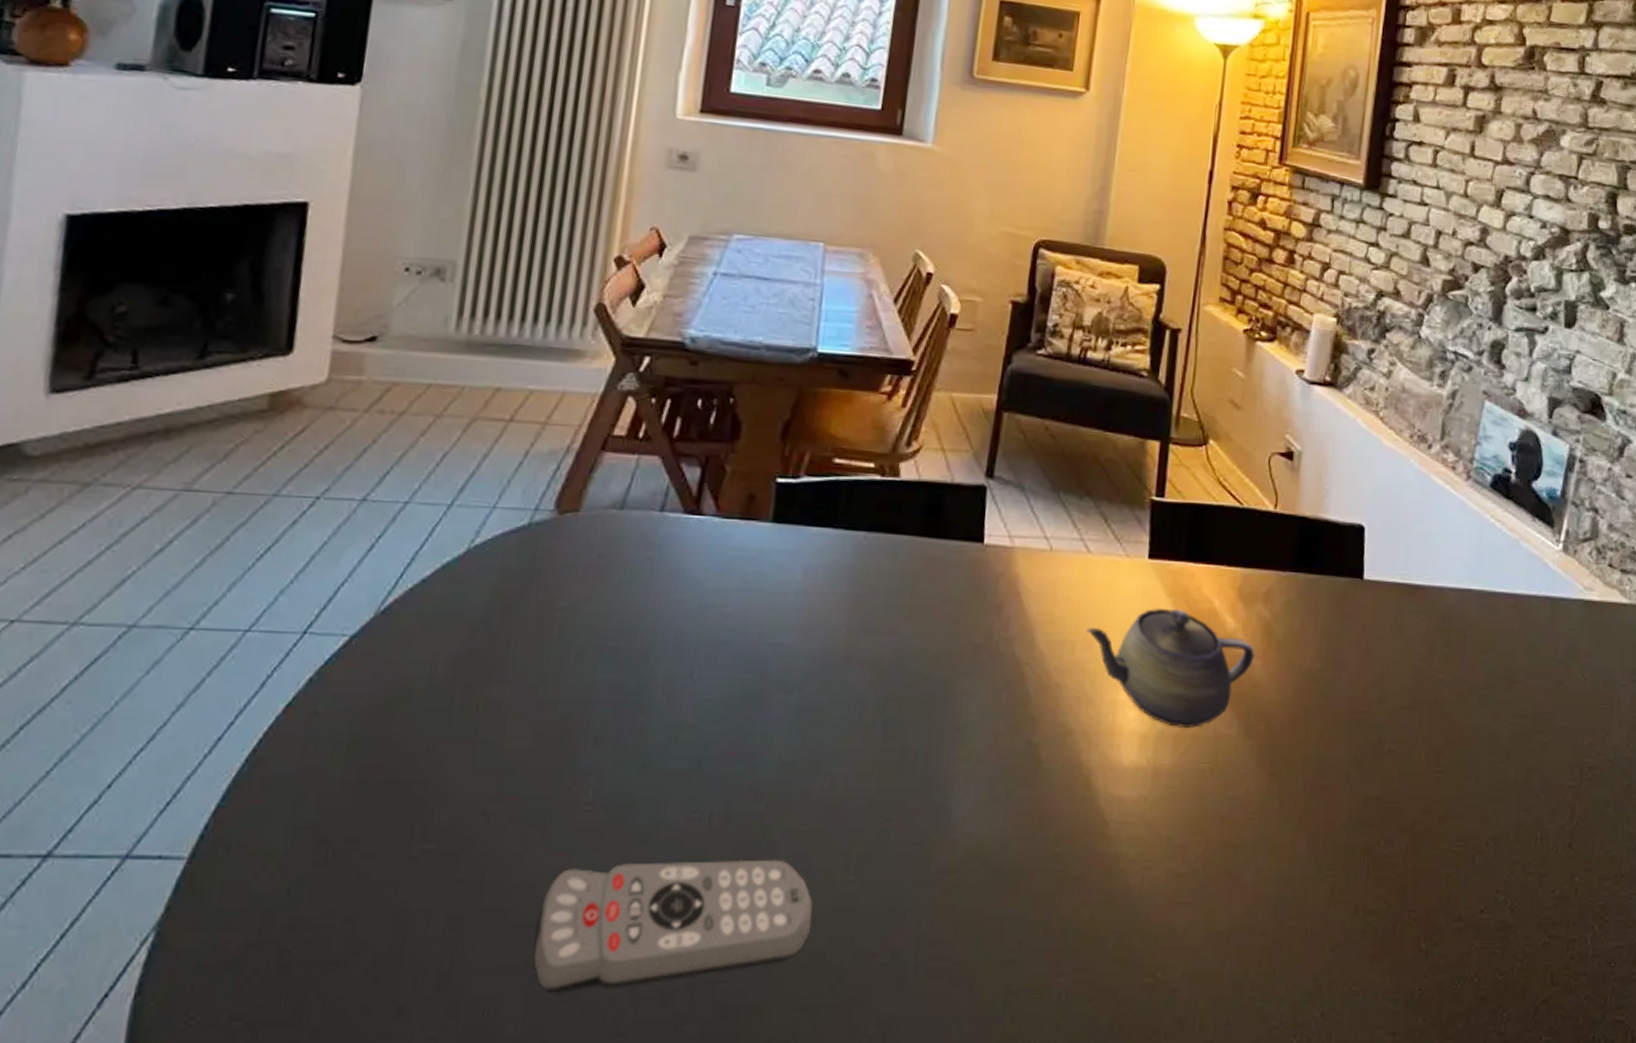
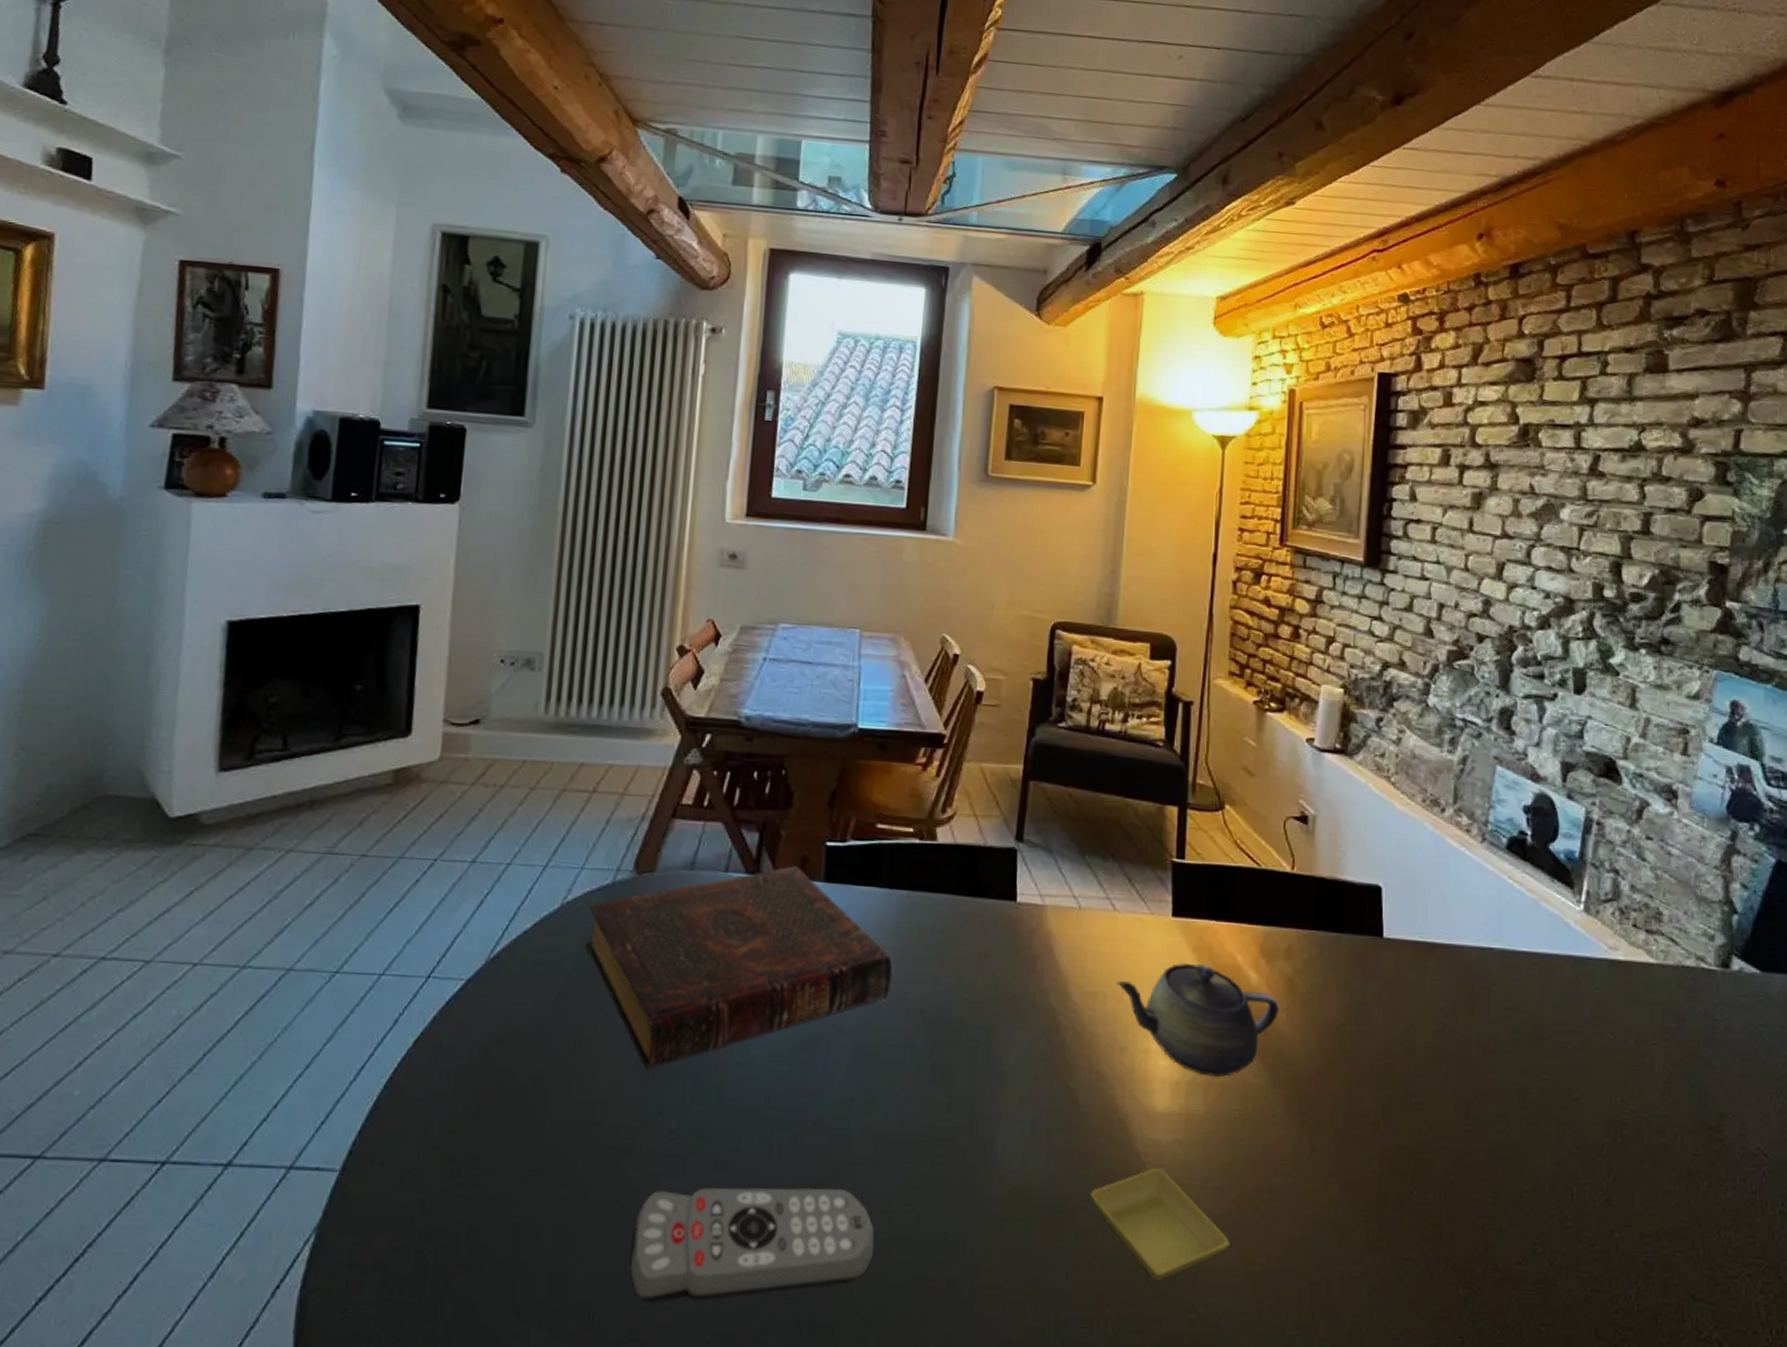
book: none [495,504,845,733] -> present [586,866,893,1069]
saucer: none [1049,825,1193,945] -> present [1090,1167,1230,1281]

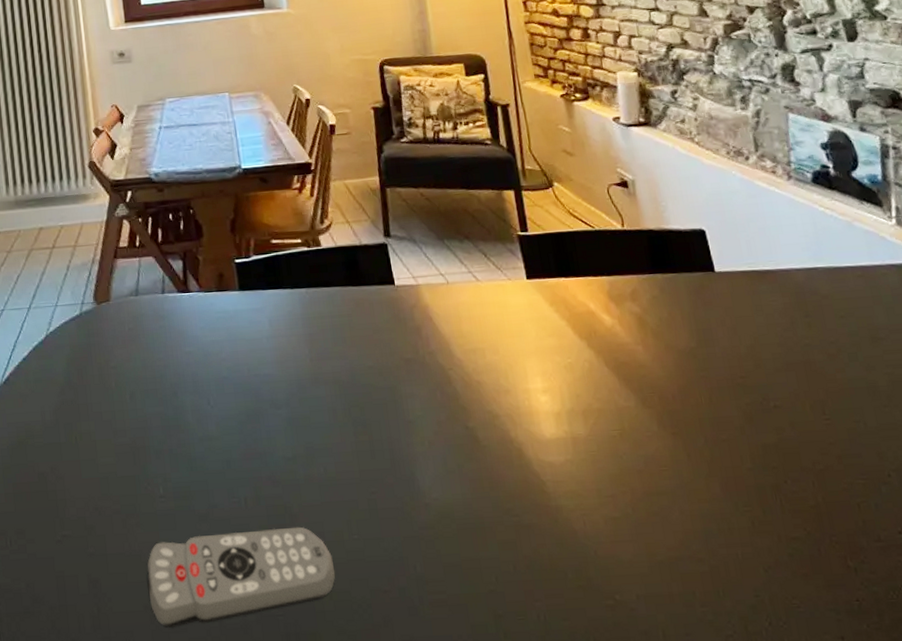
book: present [586,866,893,1069] -> none [67,282,309,450]
saucer: present [1090,1167,1230,1281] -> none [503,483,632,576]
teapot: present [1116,962,1280,1077] -> none [490,314,636,405]

